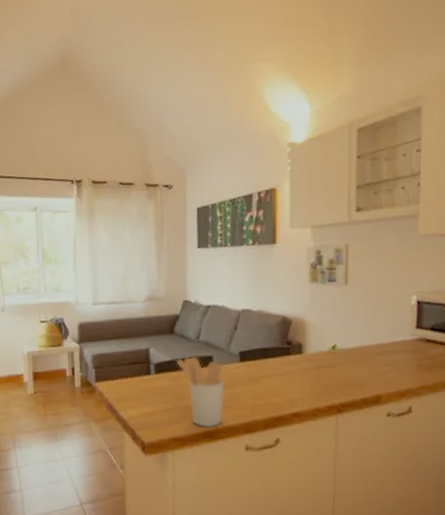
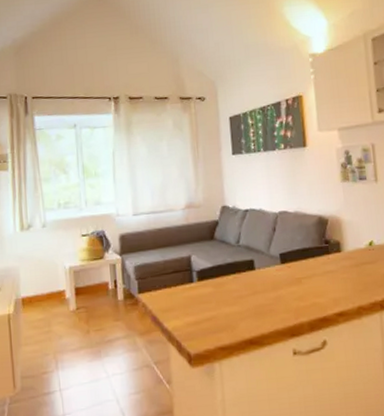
utensil holder: present [176,356,225,428] -> none [217,261,268,334]

